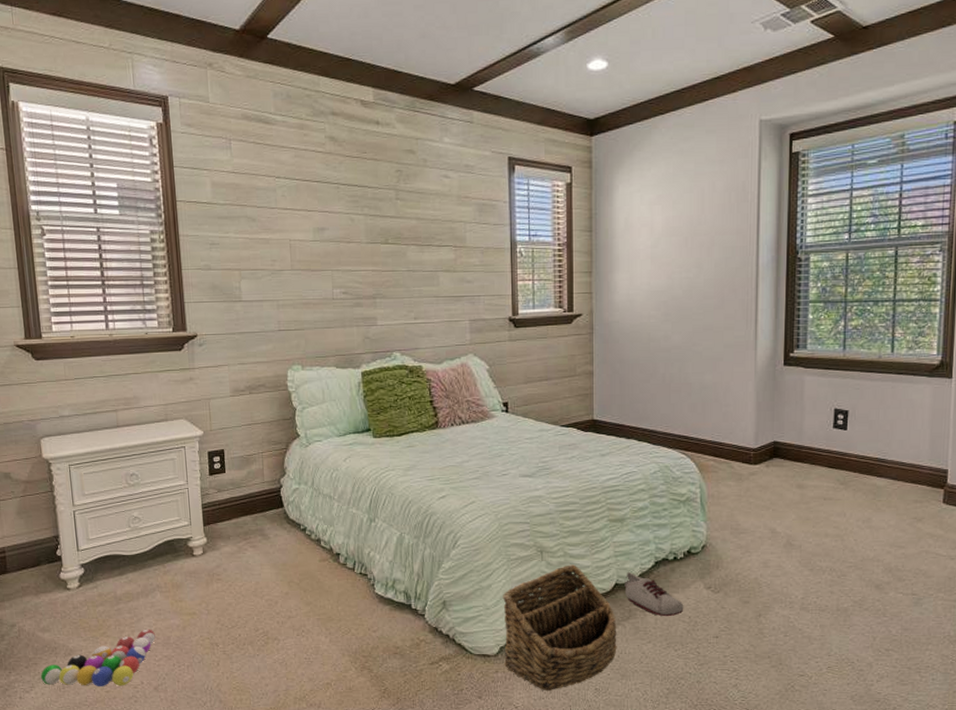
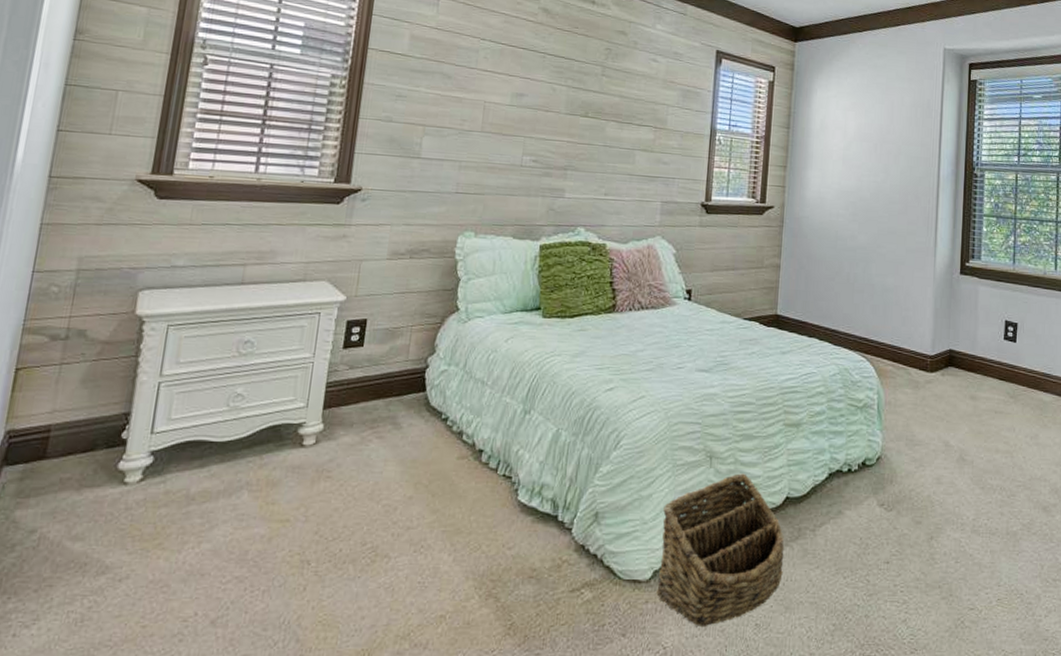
ball: present [40,629,155,686] -> none [51,539,229,619]
shoe: present [624,571,684,617] -> none [795,483,856,538]

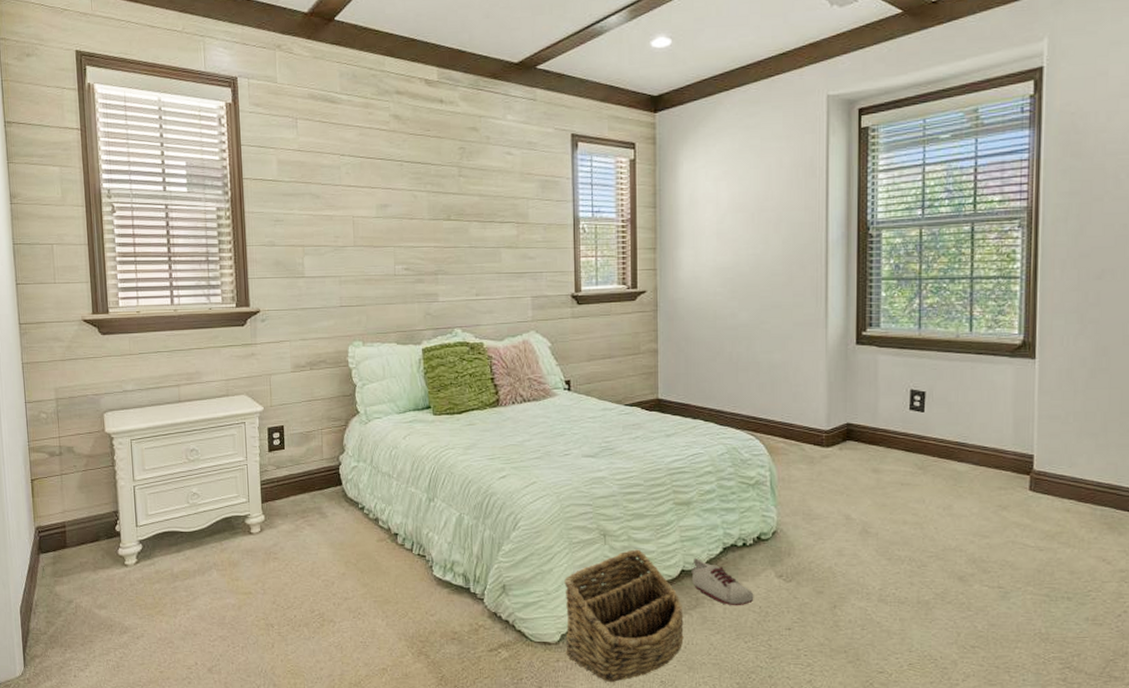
shoe: none [795,483,856,538] -> present [691,557,754,606]

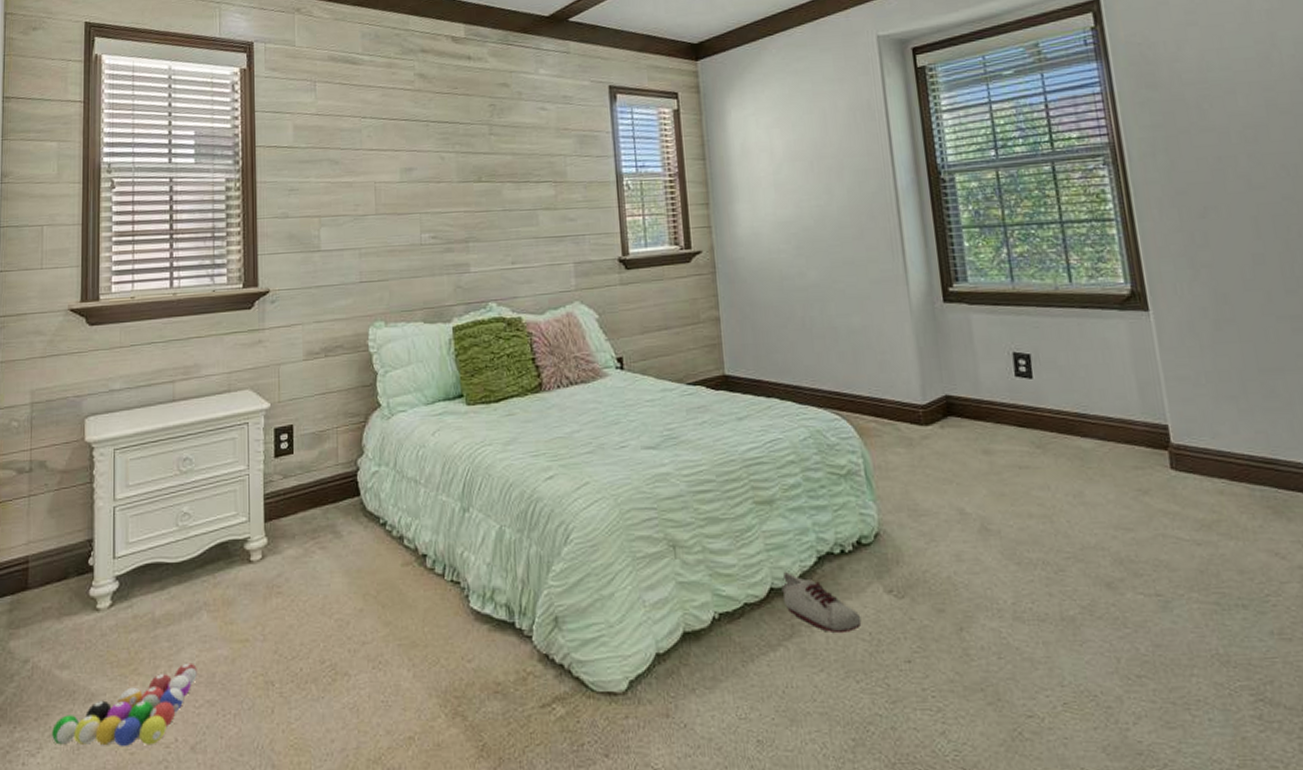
ball: none [95,608,211,667] -> present [51,662,197,746]
basket: present [564,549,684,683] -> none [629,563,781,746]

